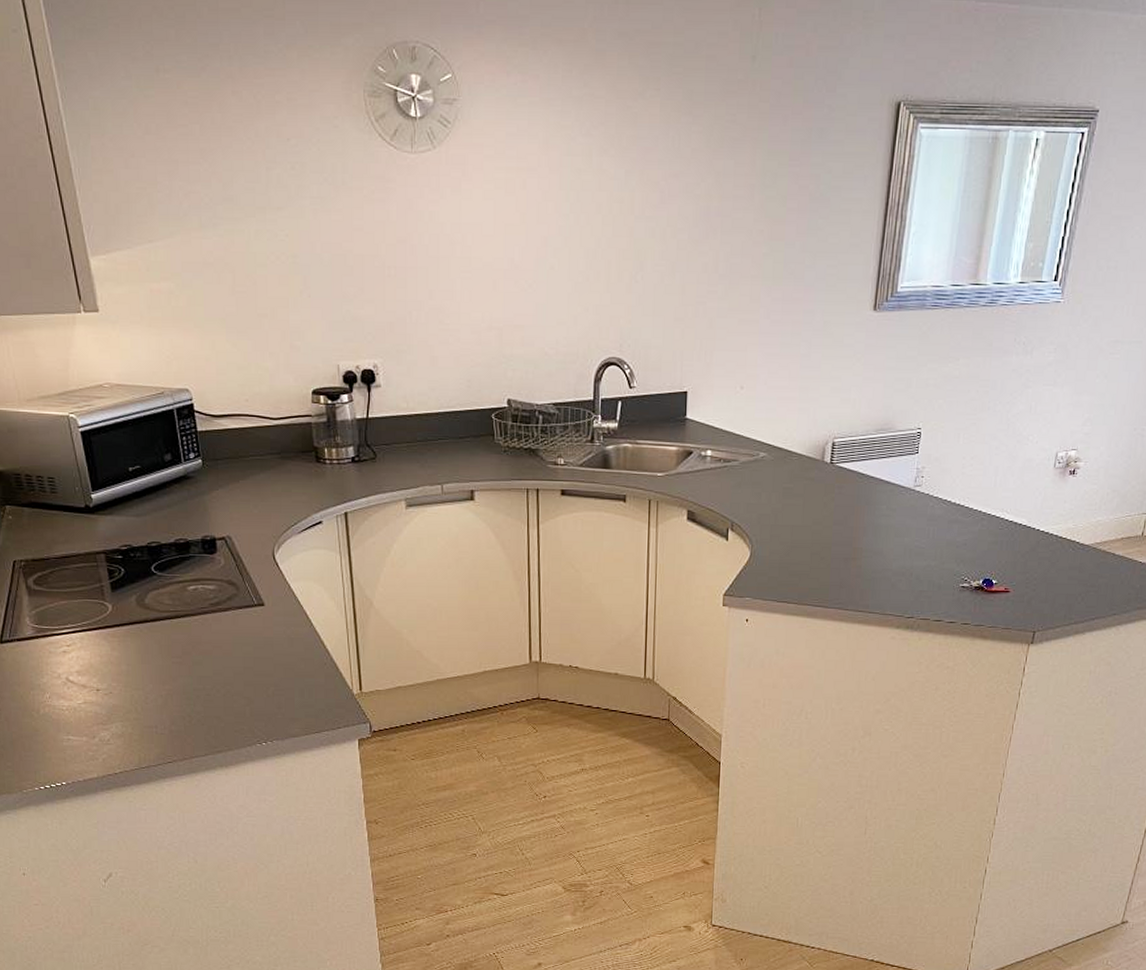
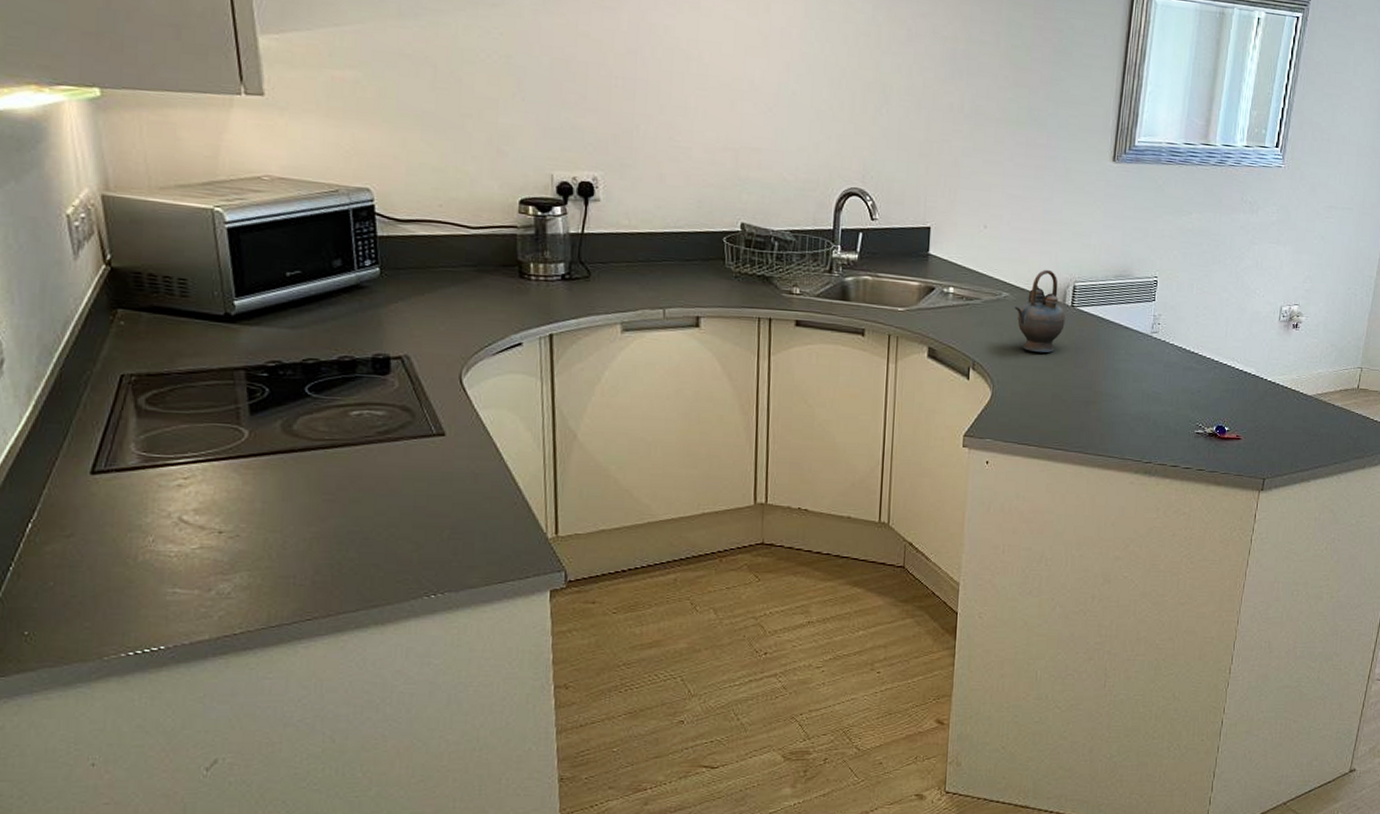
teapot: none [772,427,824,512] -> present [1014,269,1065,353]

